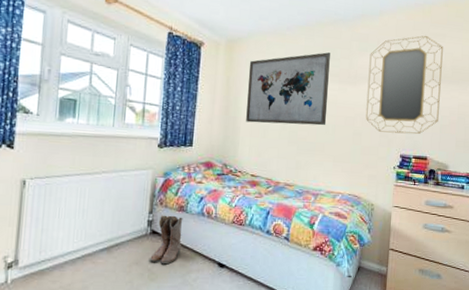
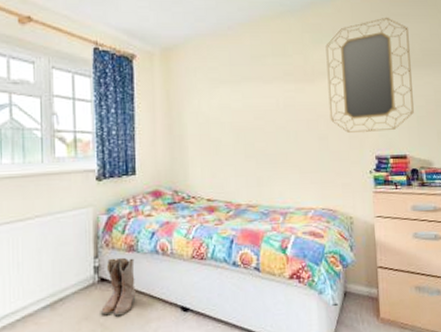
wall art: present [246,52,330,126] -> none [189,49,286,140]

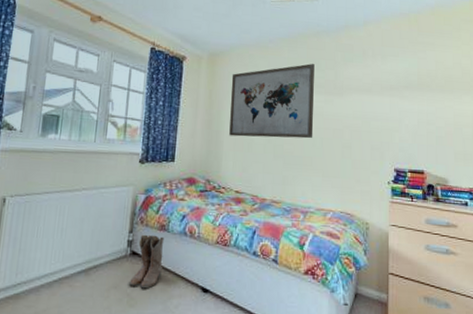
wall art: none [189,49,286,140] -> present [229,63,315,139]
home mirror: present [326,17,414,133] -> none [354,44,433,147]

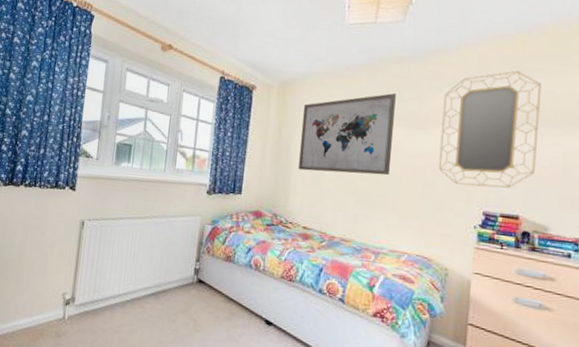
boots: present [128,234,165,289] -> none [194,264,230,316]
home mirror: none [354,44,433,147] -> present [438,70,541,188]

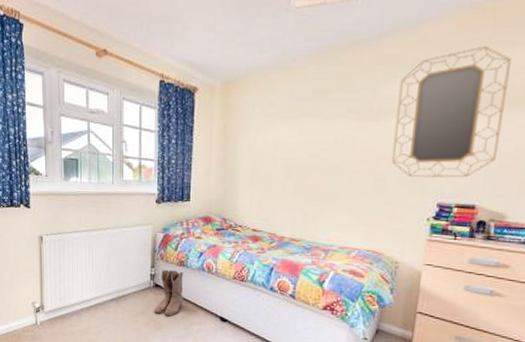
boots: none [194,264,230,316] -> present [153,269,184,316]
wall art: present [298,93,396,176] -> none [246,84,347,174]

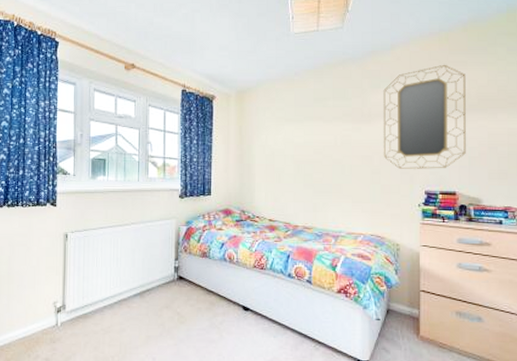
boots: present [153,269,184,316] -> none [177,261,207,308]

